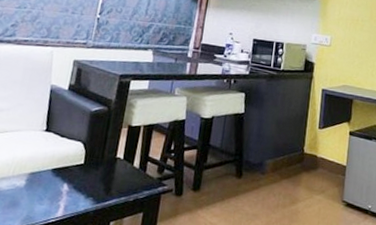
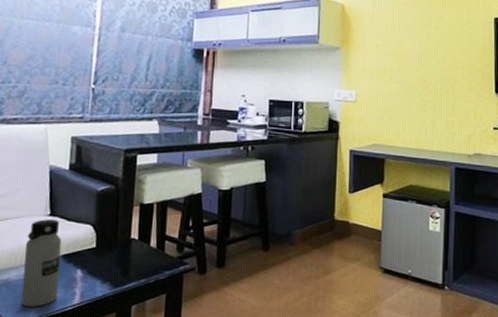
water bottle: none [9,134,54,217] -> present [21,219,62,307]

